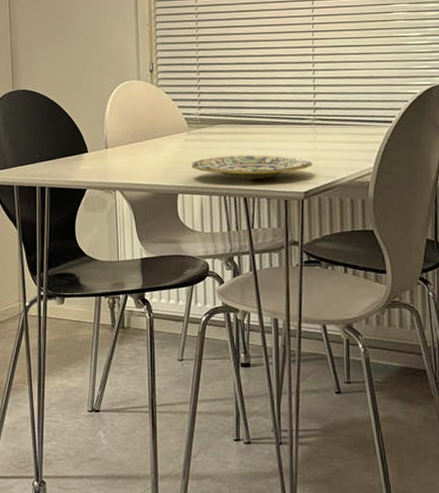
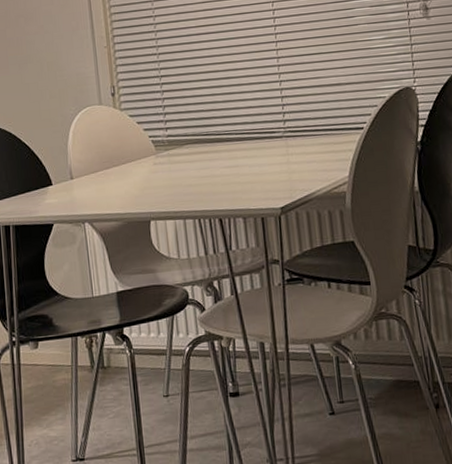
plate: present [191,154,312,180] -> none [162,171,287,201]

